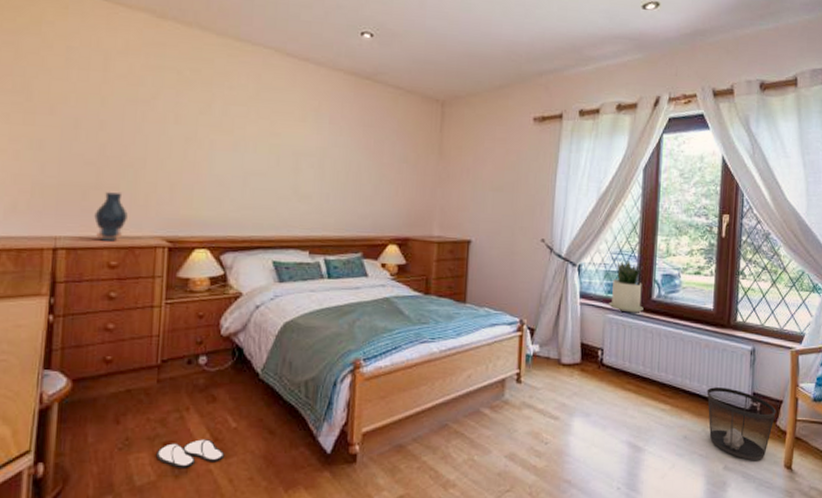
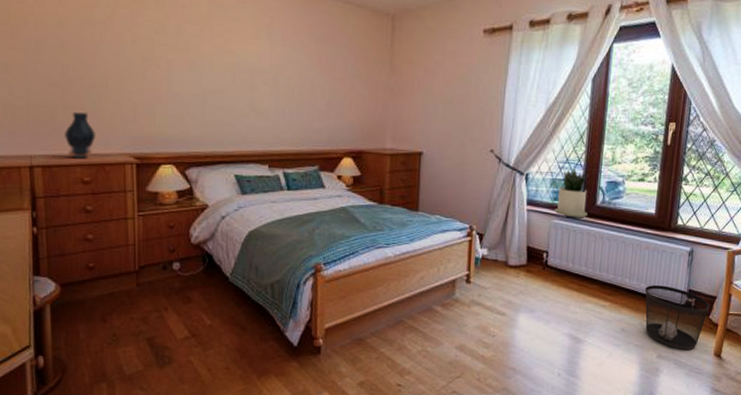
slippers: present [156,439,225,468] -> none [142,335,203,360]

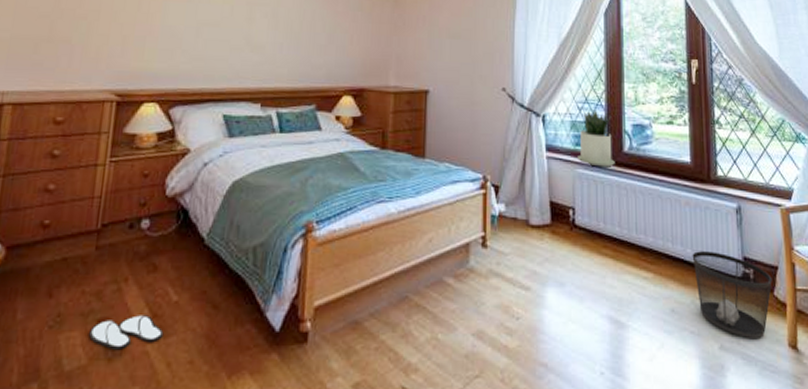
vase: present [64,112,95,159] -> none [43,45,78,96]
slippers: none [142,335,203,360] -> present [89,315,164,350]

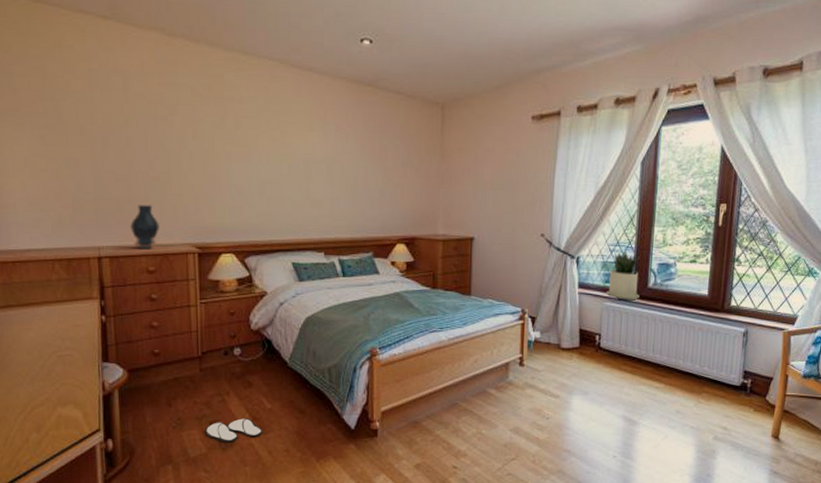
vase: none [43,45,78,96] -> present [130,205,159,249]
waste bin: present [692,251,773,340] -> none [699,367,767,432]

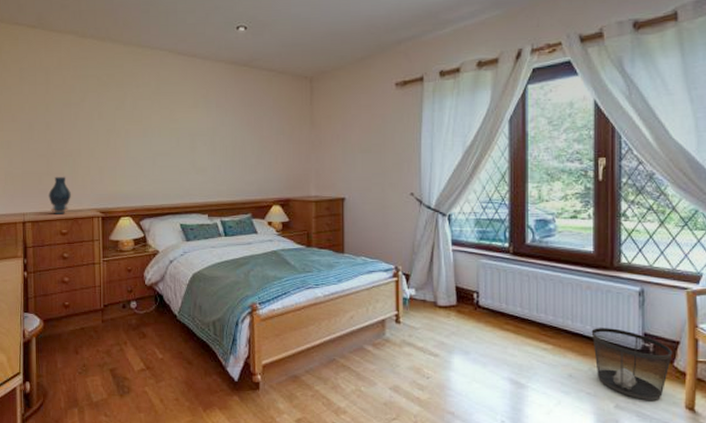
slippers: present [205,418,263,442] -> none [106,367,156,389]
planter: present [606,251,640,300] -> none [482,208,518,258]
waste bin: none [699,367,767,432] -> present [591,328,673,402]

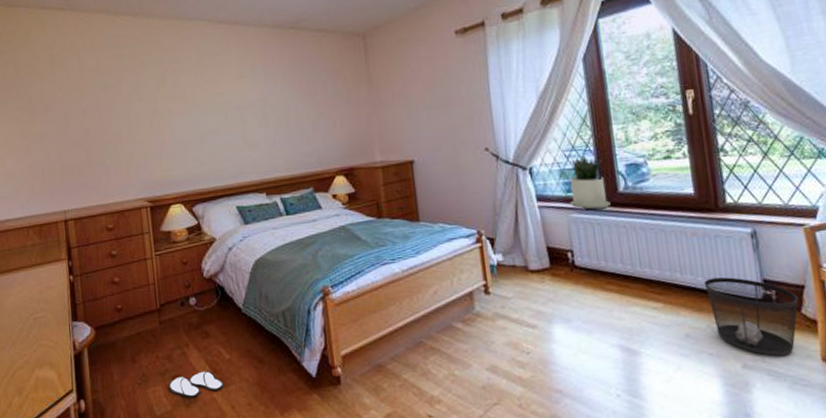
vase: present [48,177,71,214] -> none [90,167,115,209]
slippers: none [106,367,156,389] -> present [168,371,224,398]
planter: none [482,208,518,258] -> present [570,156,611,210]

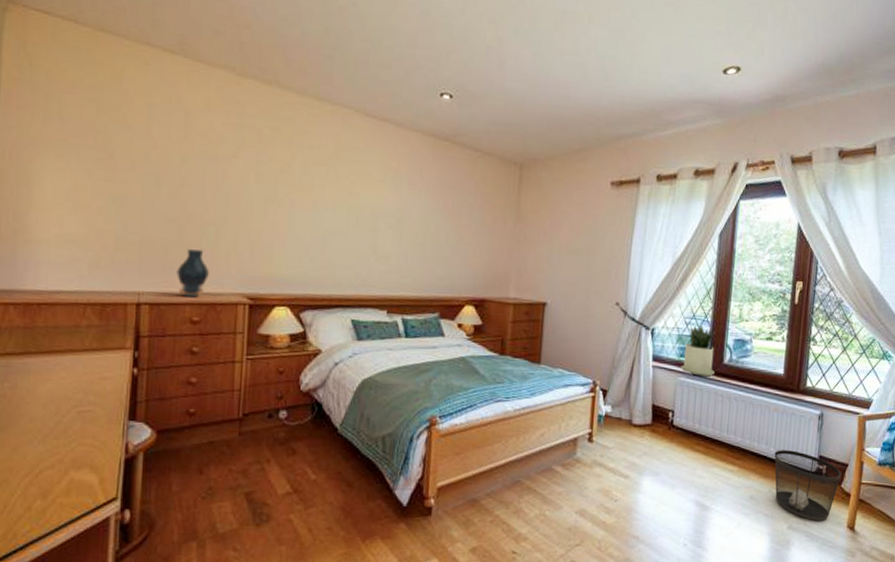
vase: none [90,167,115,209] -> present [176,249,209,298]
slippers: present [168,371,224,398] -> none [238,490,305,517]

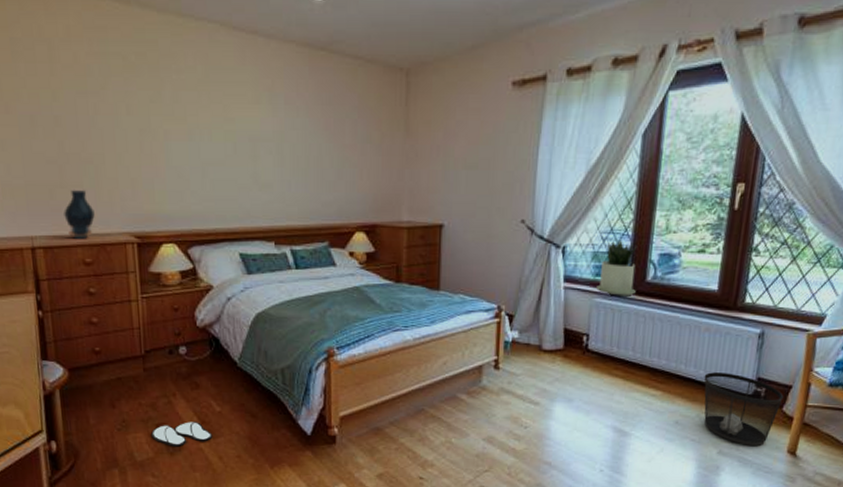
slippers: none [238,490,305,517] -> present [151,422,213,447]

